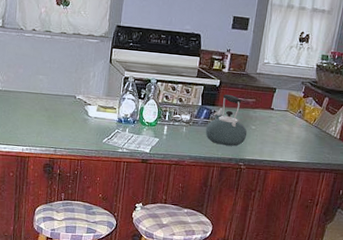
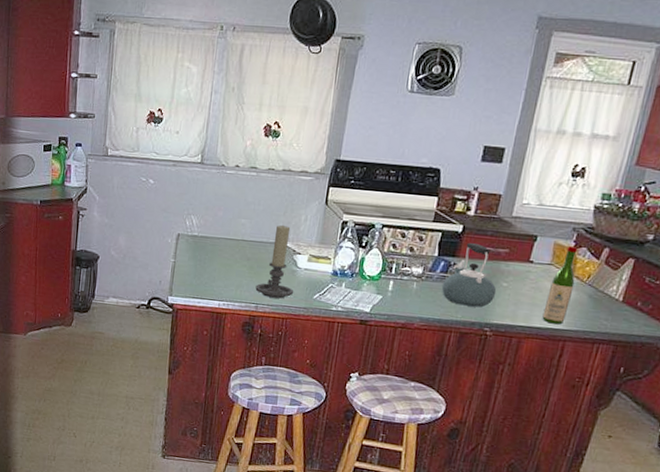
candle holder: none [53,80,87,143] -> present [255,224,294,299]
wine bottle: none [282,96,306,158] -> present [542,246,578,325]

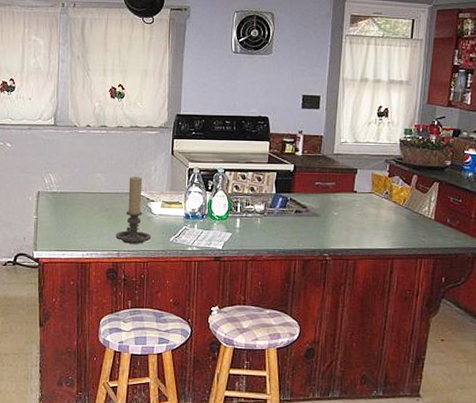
kettle: present [441,242,497,308] -> none [282,179,330,236]
wine bottle: present [542,246,578,325] -> none [371,176,394,245]

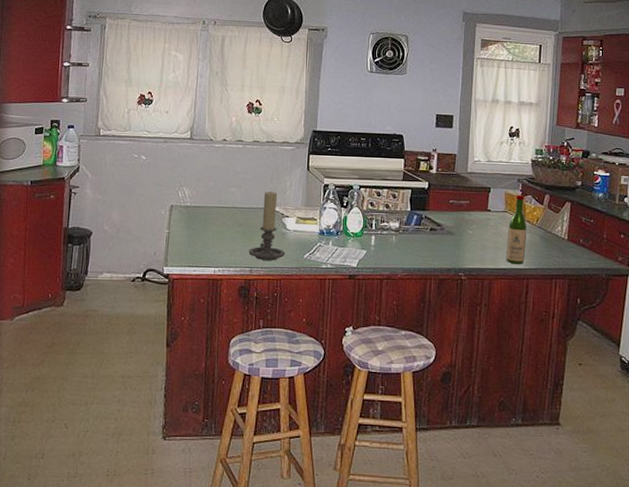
wine bottle: none [371,176,394,245] -> present [506,195,527,265]

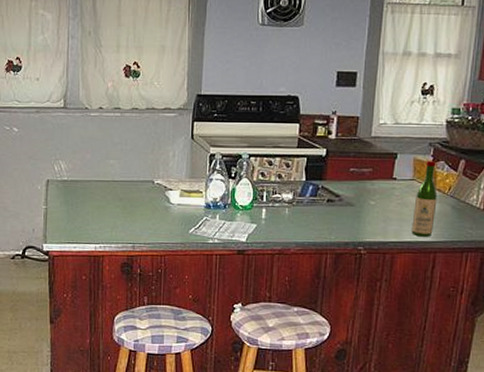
candle holder: present [249,191,286,261] -> none [130,162,170,236]

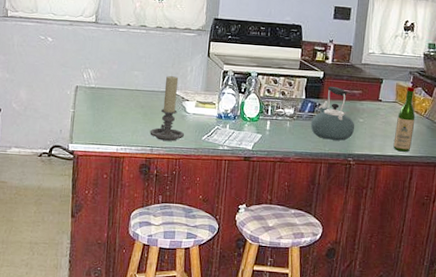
candle holder: none [130,162,170,236] -> present [150,75,185,141]
kettle: none [312,164,365,227] -> present [310,86,355,141]

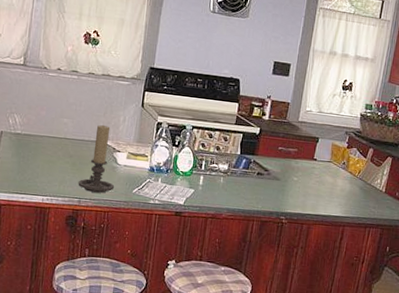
kettle: present [310,86,355,141] -> none [244,143,289,199]
wine bottle: present [393,87,415,152] -> none [326,147,350,213]

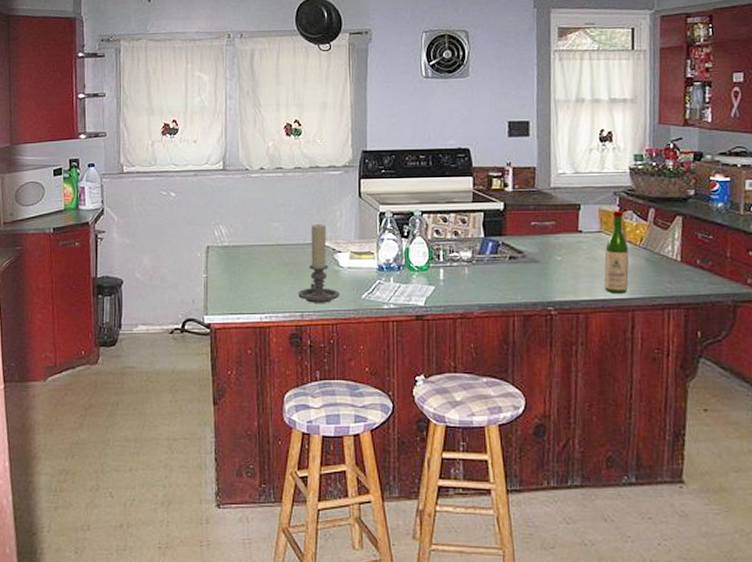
wine bottle: none [326,147,350,213] -> present [604,211,629,294]

